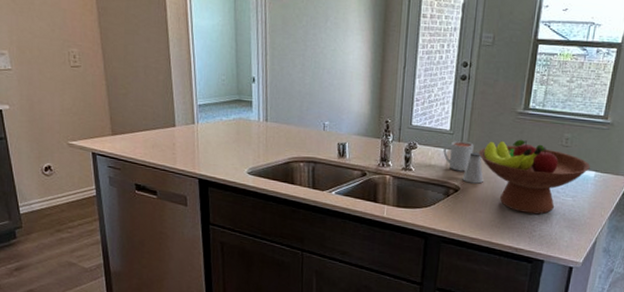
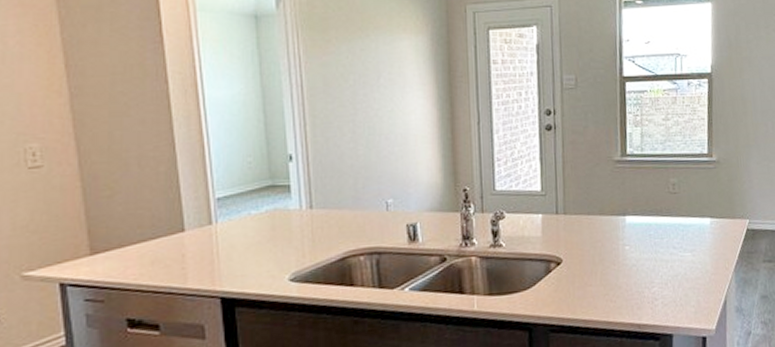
mug: present [443,141,474,172] -> none [537,202,572,240]
saltshaker: present [462,152,484,184] -> none [563,213,588,252]
fruit bowl: present [478,139,590,215] -> none [578,191,704,280]

